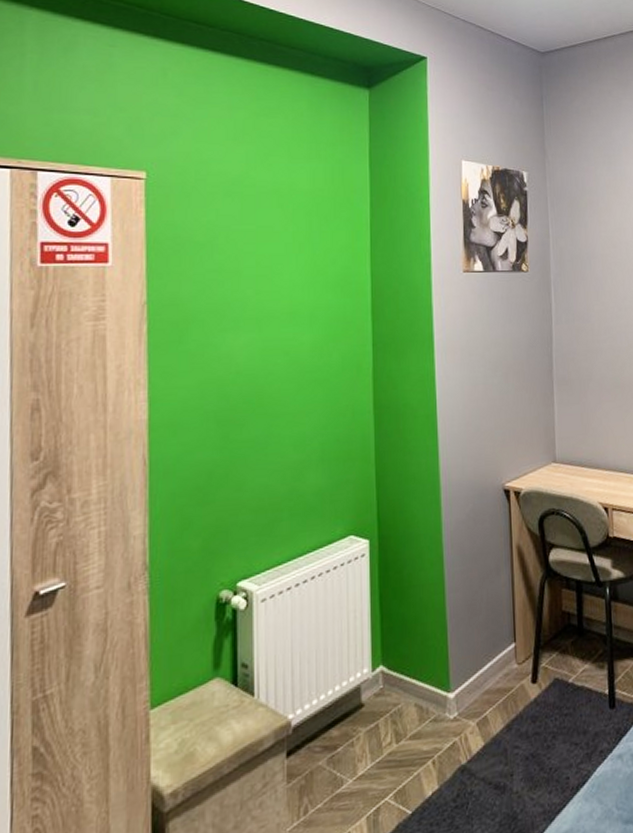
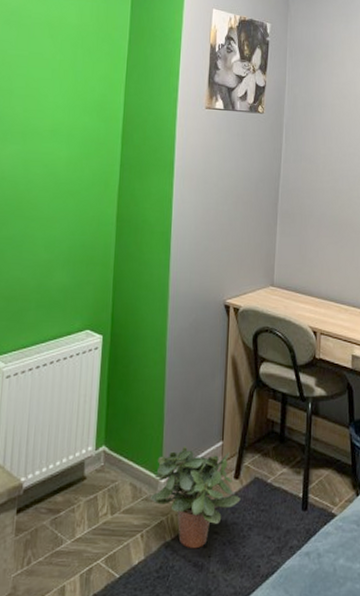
potted plant: none [438,653,541,770] -> present [149,446,241,549]

